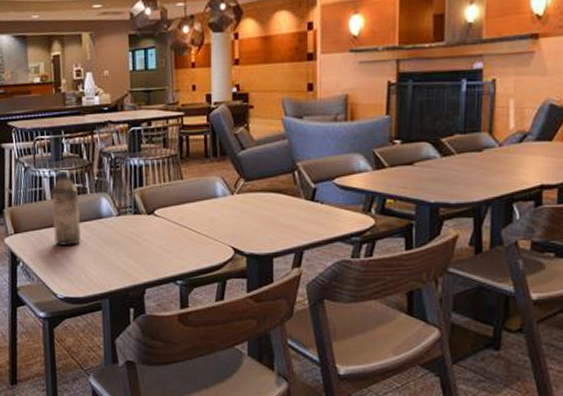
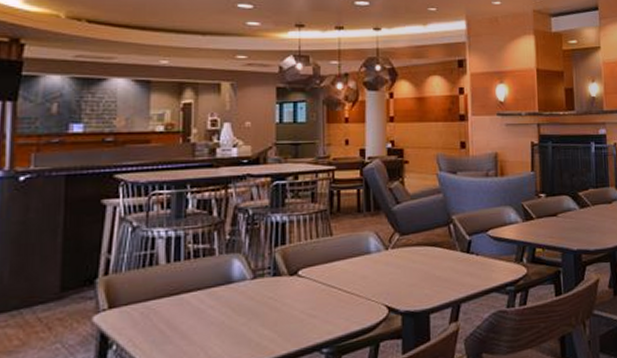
water bottle: present [51,170,81,245] -> none [165,229,205,320]

